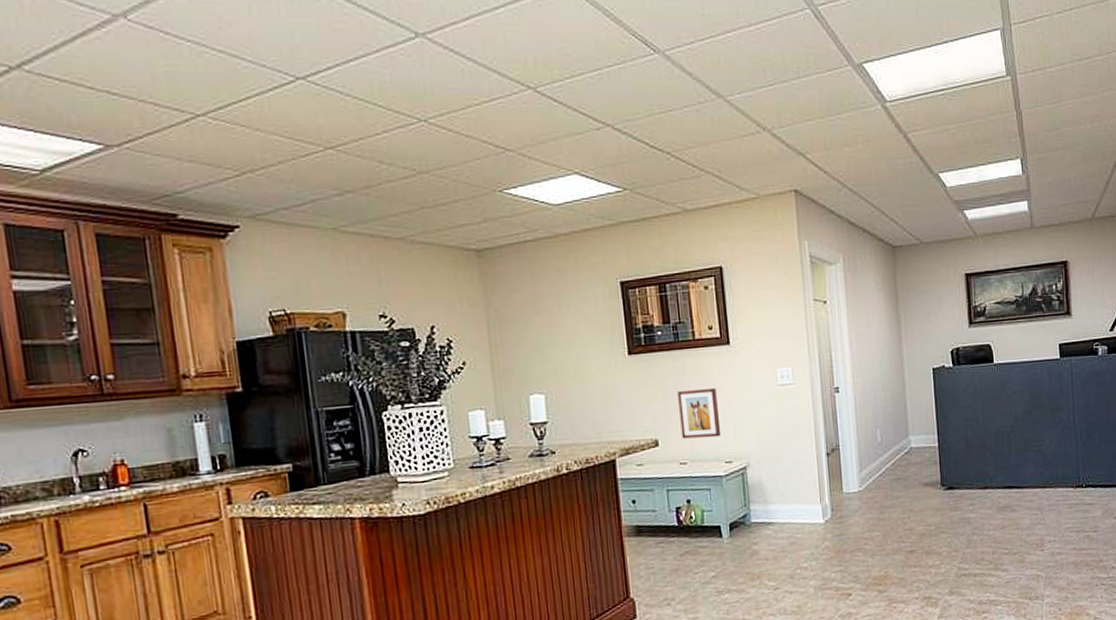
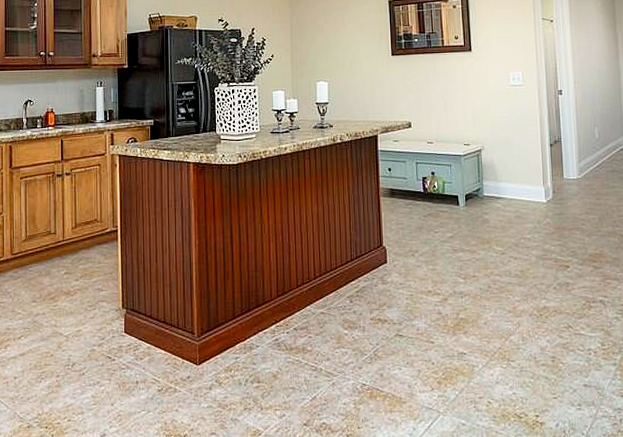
wall art: present [676,388,721,439] -> none [427,85,462,124]

